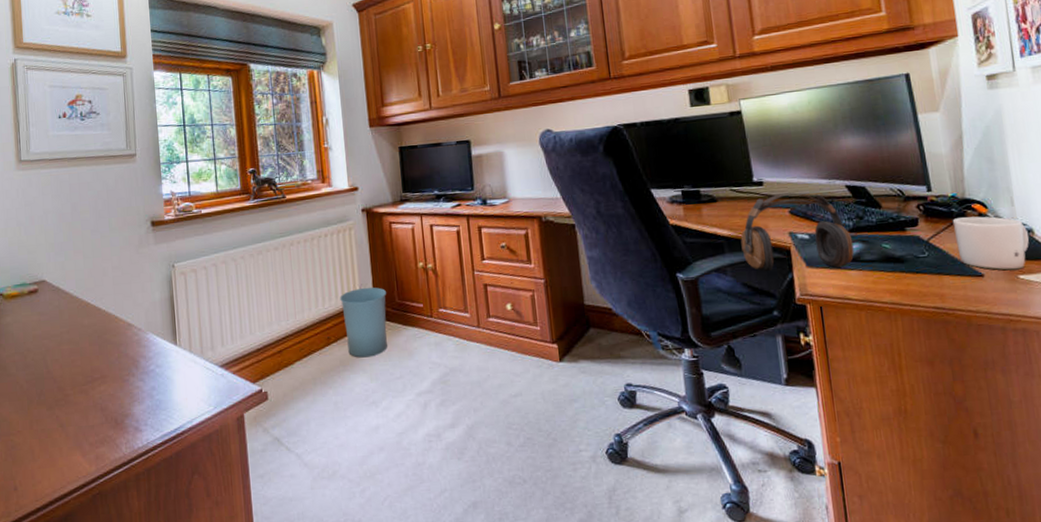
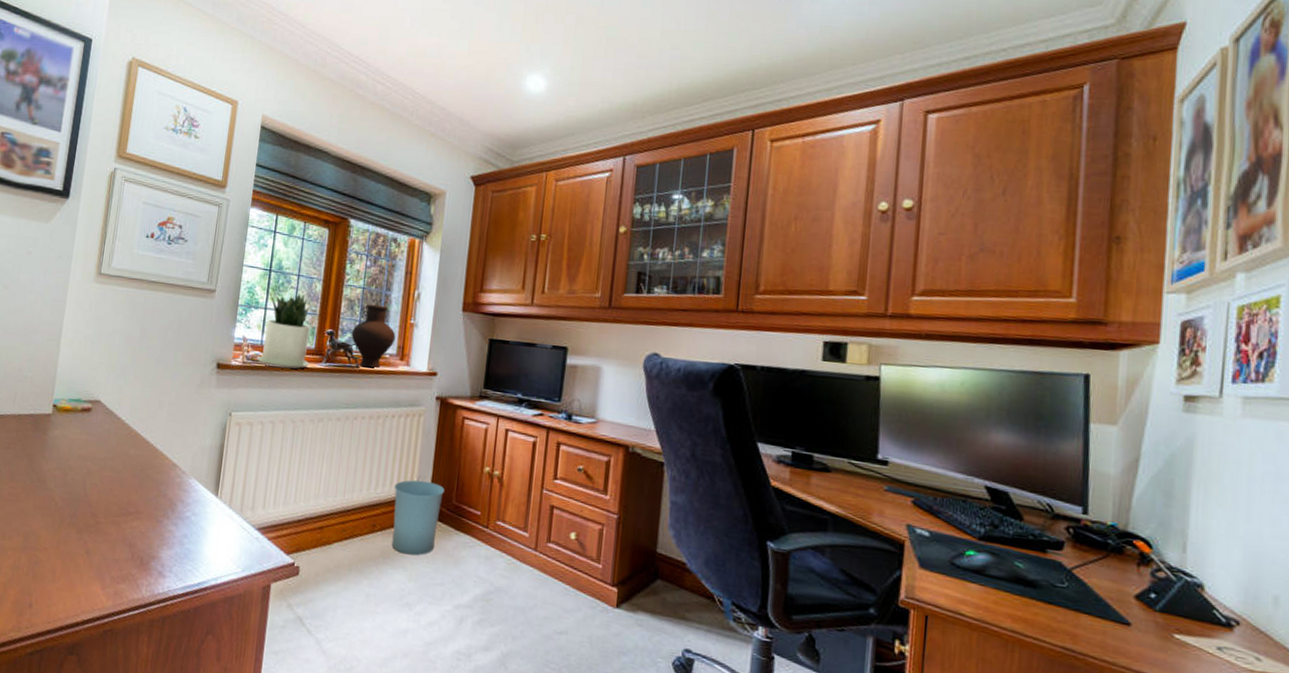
planter: none [187,141,238,214] -> present [256,290,311,370]
vase: none [272,136,314,196] -> present [351,303,396,368]
headphones: present [740,192,854,272] -> none [848,478,981,577]
mug: present [952,216,1030,271] -> none [1104,551,1197,628]

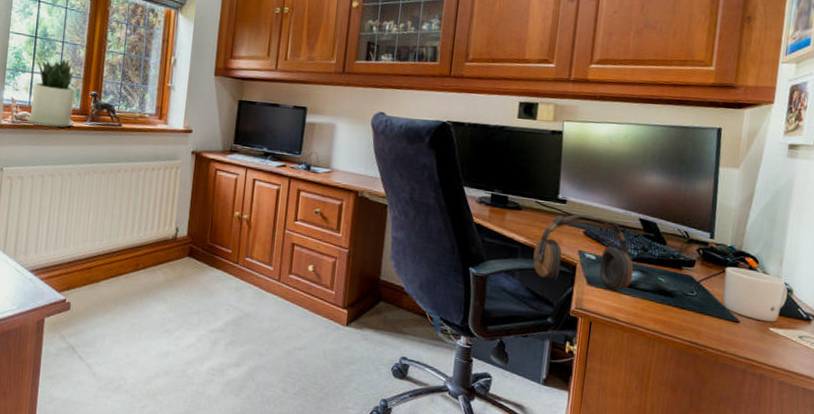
vase: present [351,303,396,368] -> none [113,68,155,127]
waste bin: present [391,480,445,555] -> none [153,224,201,289]
headphones: none [848,478,981,577] -> present [533,214,634,291]
mug: none [1104,551,1197,628] -> present [722,267,788,323]

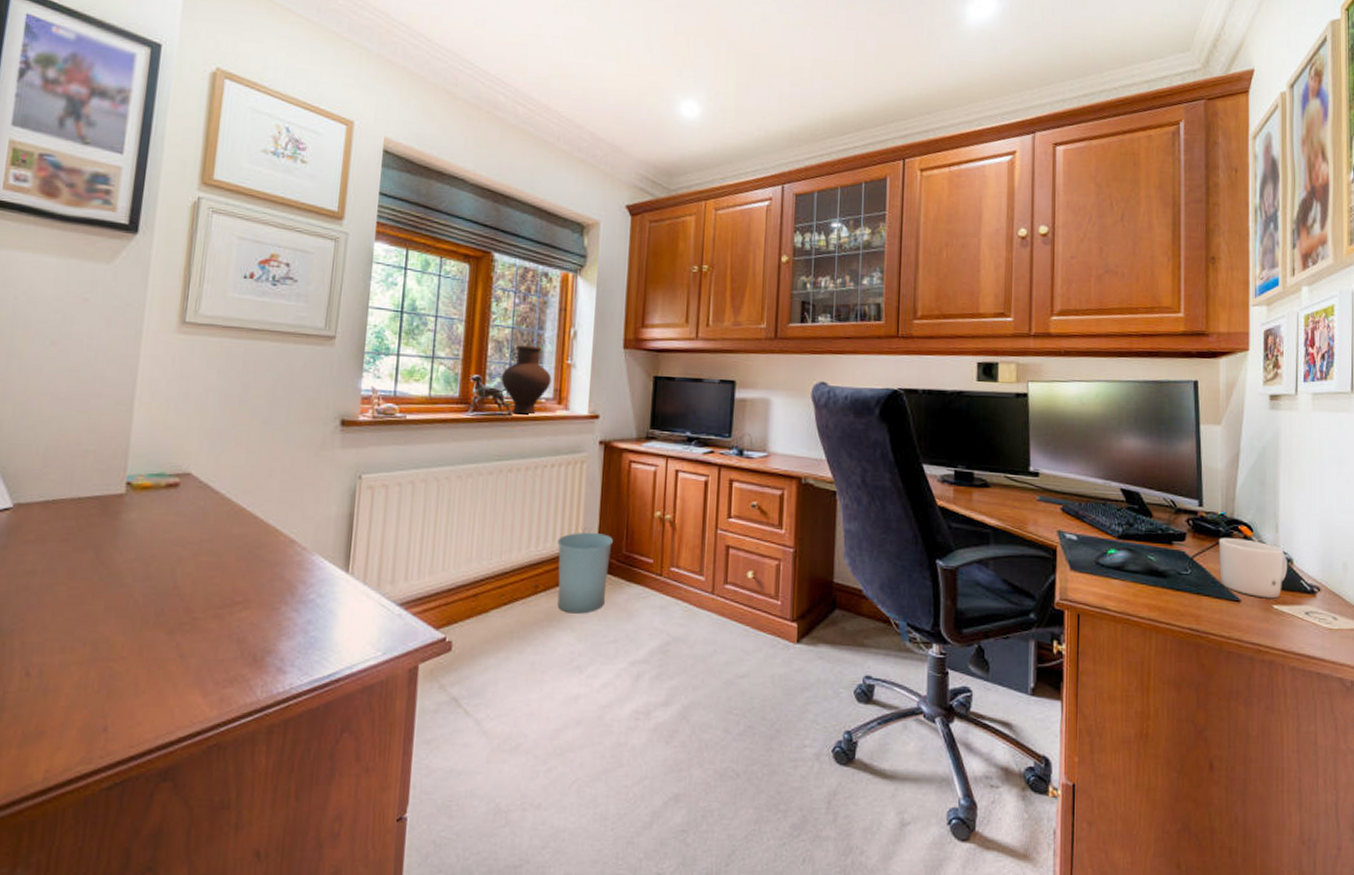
planter: present [25,55,76,128] -> none [389,334,453,422]
vase: none [113,68,155,127] -> present [501,344,552,415]
waste bin: none [153,224,201,289] -> present [557,532,614,614]
headphones: present [533,214,634,291] -> none [1007,488,1120,575]

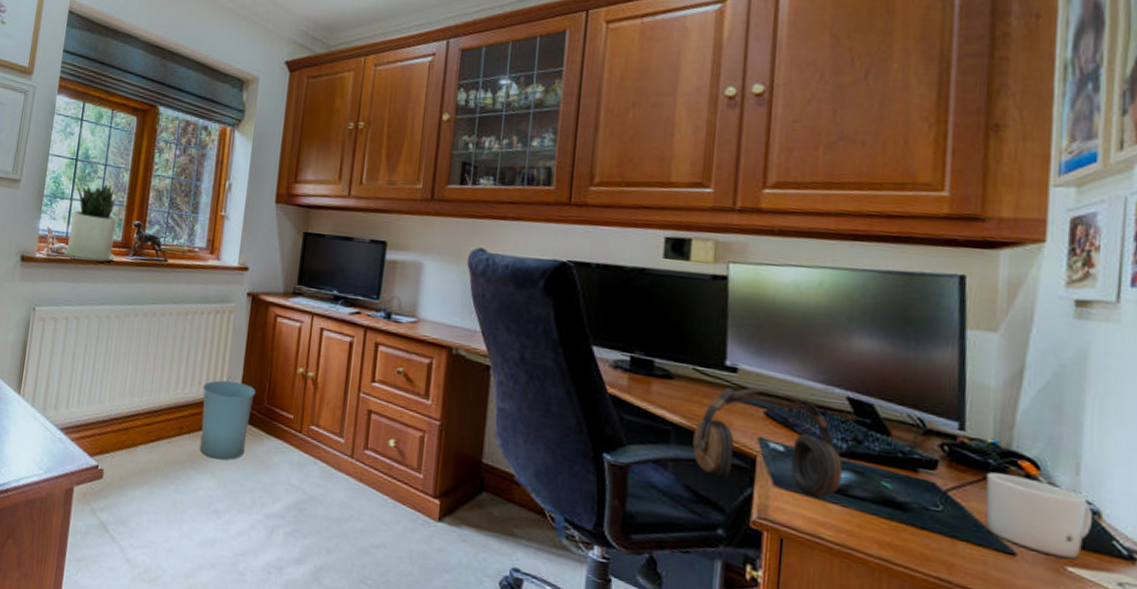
planter: none [389,334,453,422] -> present [61,180,117,263]
vase: present [501,344,552,415] -> none [159,194,206,262]
headphones: none [1007,488,1120,575] -> present [692,387,843,497]

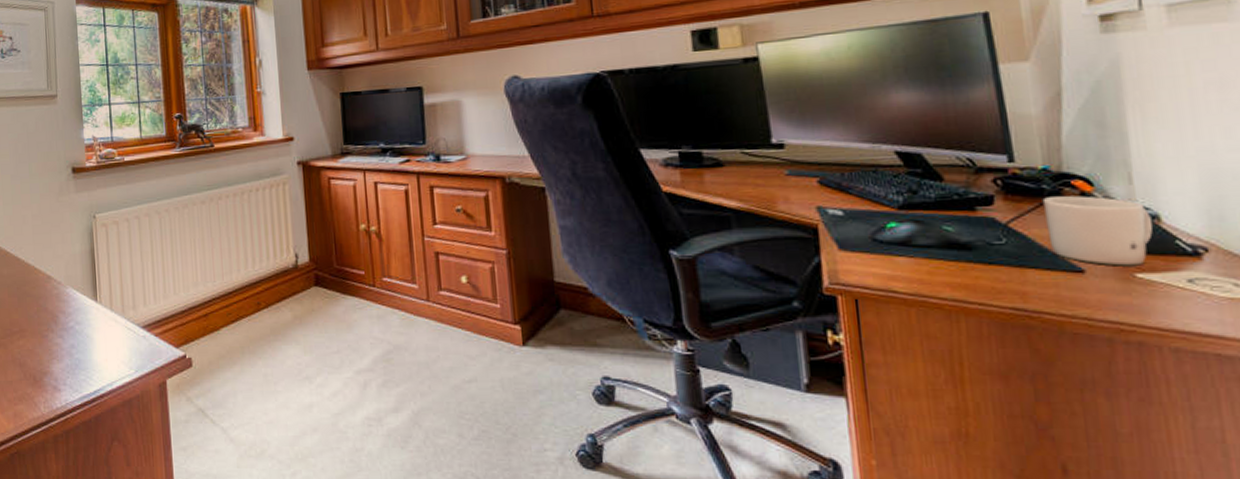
planter: present [61,180,117,263] -> none [109,83,163,162]
waste bin: present [199,380,257,460] -> none [271,249,324,327]
headphones: present [692,387,843,497] -> none [752,158,904,254]

